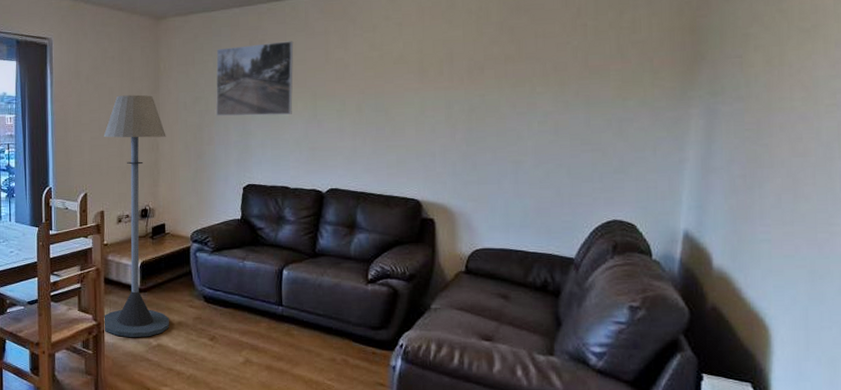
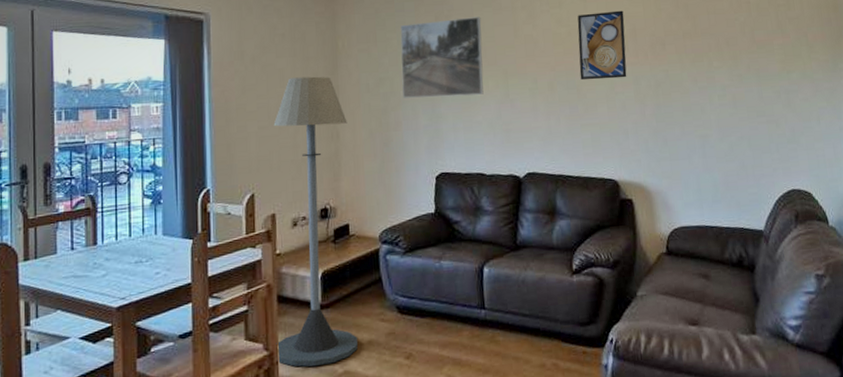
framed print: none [389,34,441,104] -> present [577,10,627,81]

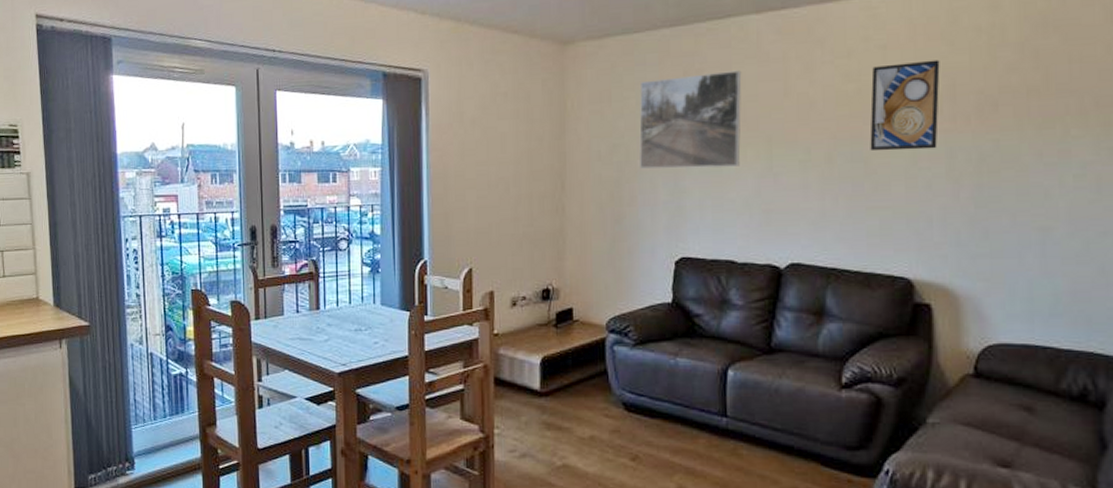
floor lamp: present [273,76,358,367] -> none [492,141,579,455]

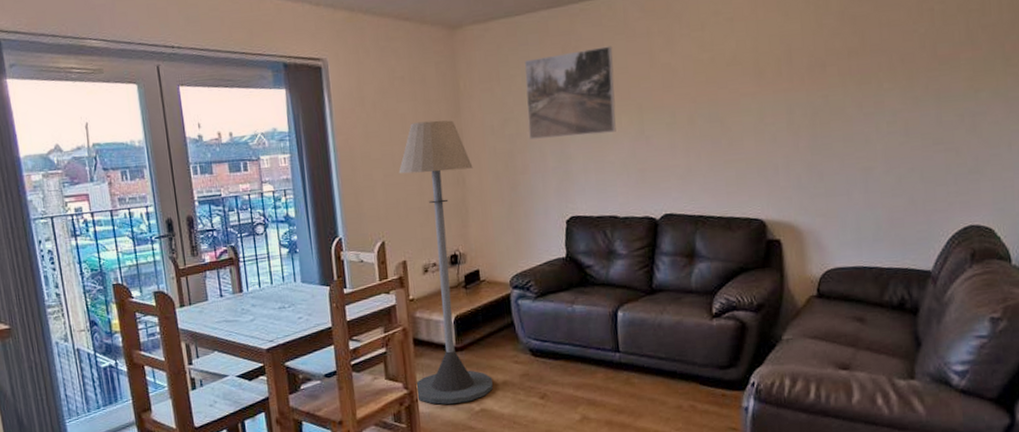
floor lamp: none [492,141,579,455] -> present [398,120,493,405]
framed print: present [870,59,940,152] -> none [722,28,779,112]

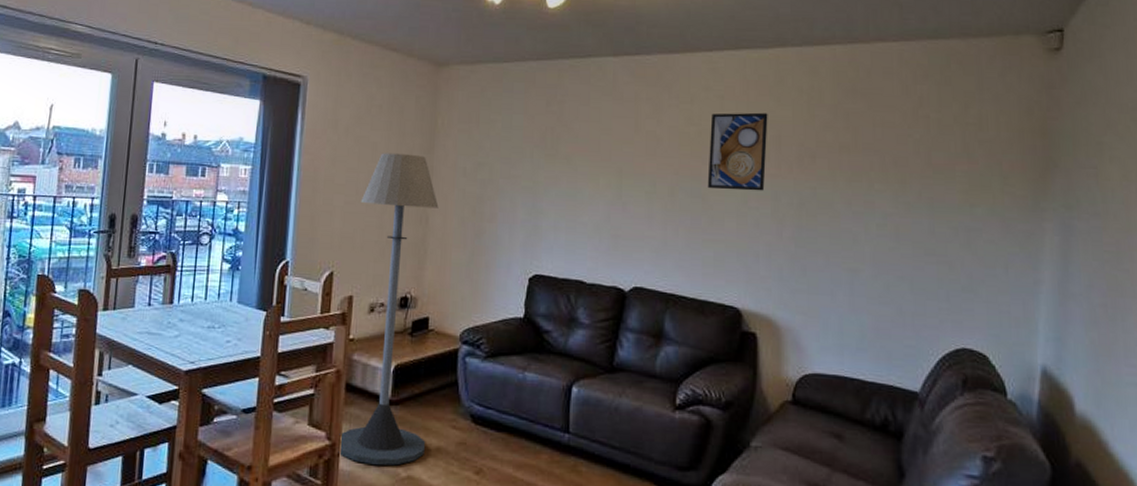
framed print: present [524,46,616,140] -> none [502,105,598,193]
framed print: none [722,28,779,112] -> present [707,112,768,191]

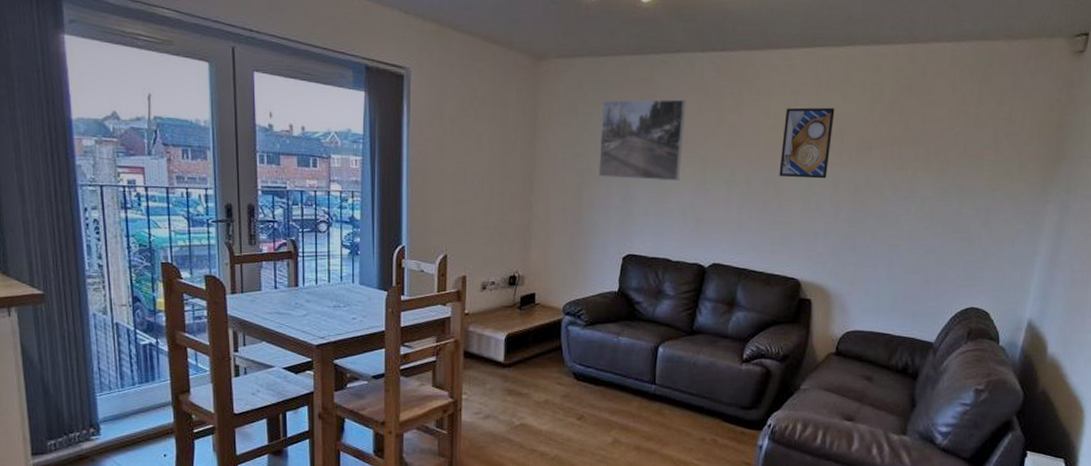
floor lamp: present [338,153,439,466] -> none [460,144,541,416]
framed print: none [502,105,598,193] -> present [599,99,686,181]

